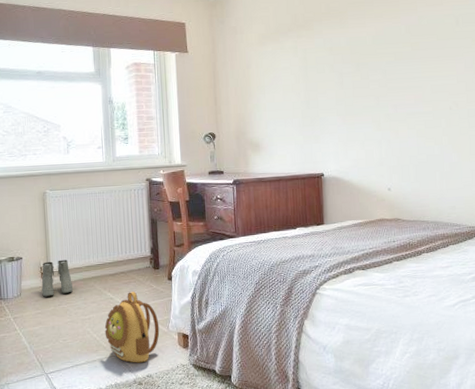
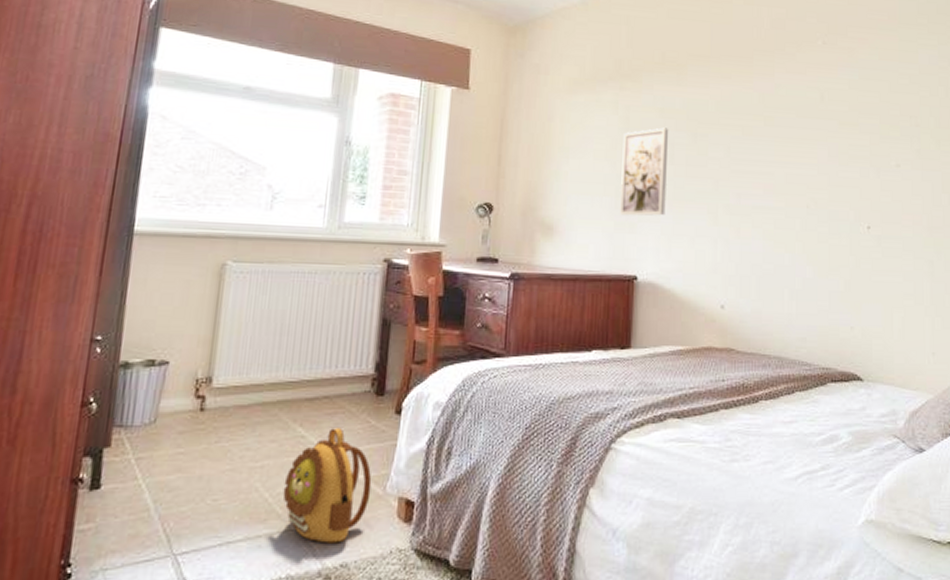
boots: present [41,259,73,297] -> none [191,370,244,427]
wall art: none [303,62,341,131] -> present [619,127,669,216]

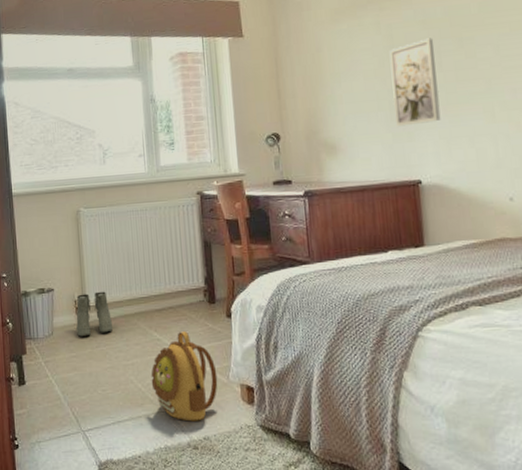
boots: none [191,370,244,427] -> present [76,291,112,337]

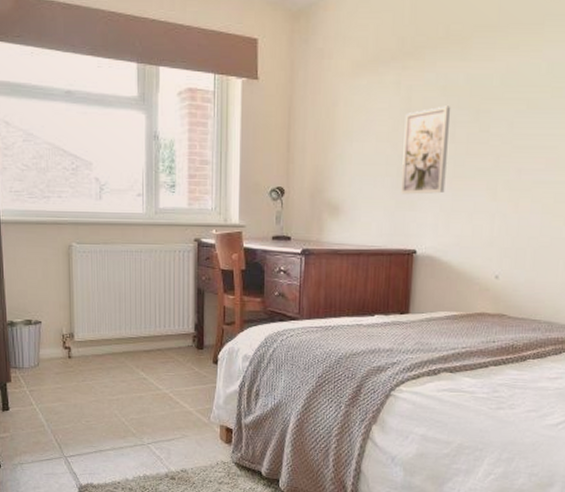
boots: present [76,291,112,337] -> none [63,328,99,370]
backpack: present [151,331,218,422] -> none [135,373,199,455]

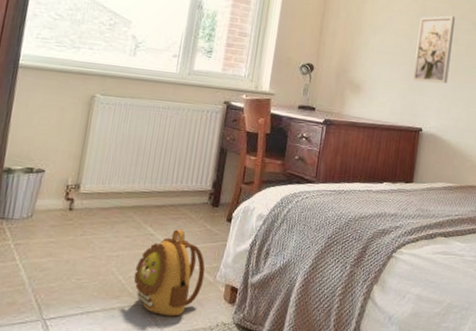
backpack: none [135,373,199,455] -> present [133,229,205,317]

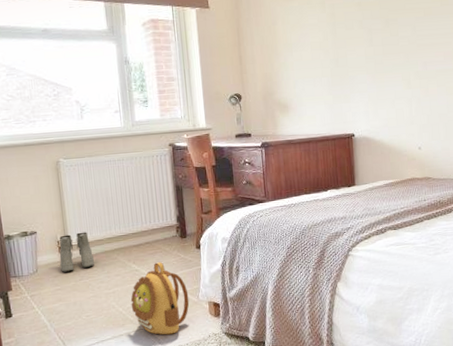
boots: none [61,179,106,223] -> present [59,232,94,272]
wall art: present [412,15,456,84] -> none [331,18,370,90]

